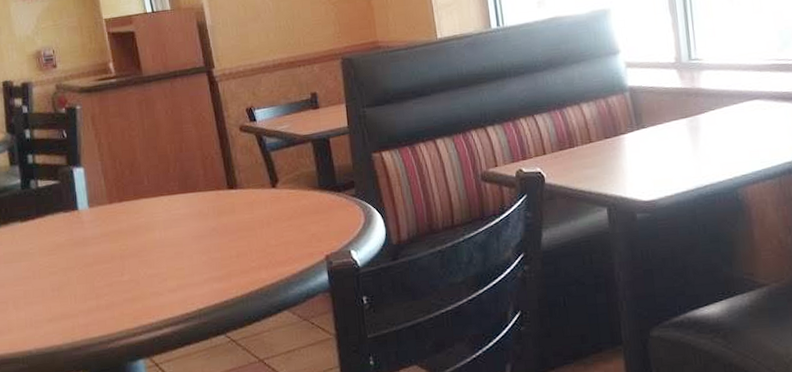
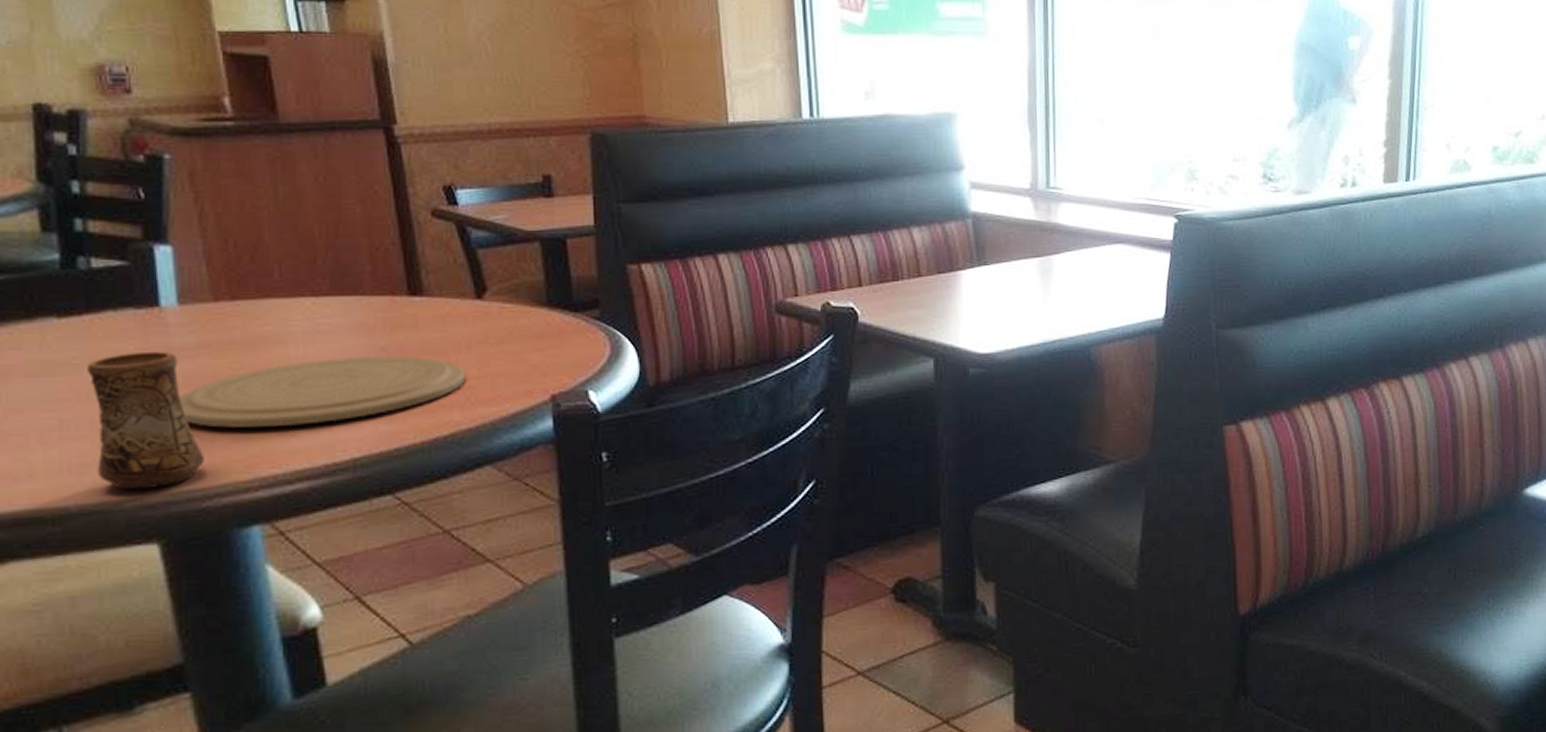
cup: none [39,240,108,338] -> present [88,351,204,490]
plate: none [91,233,268,292] -> present [179,355,466,428]

